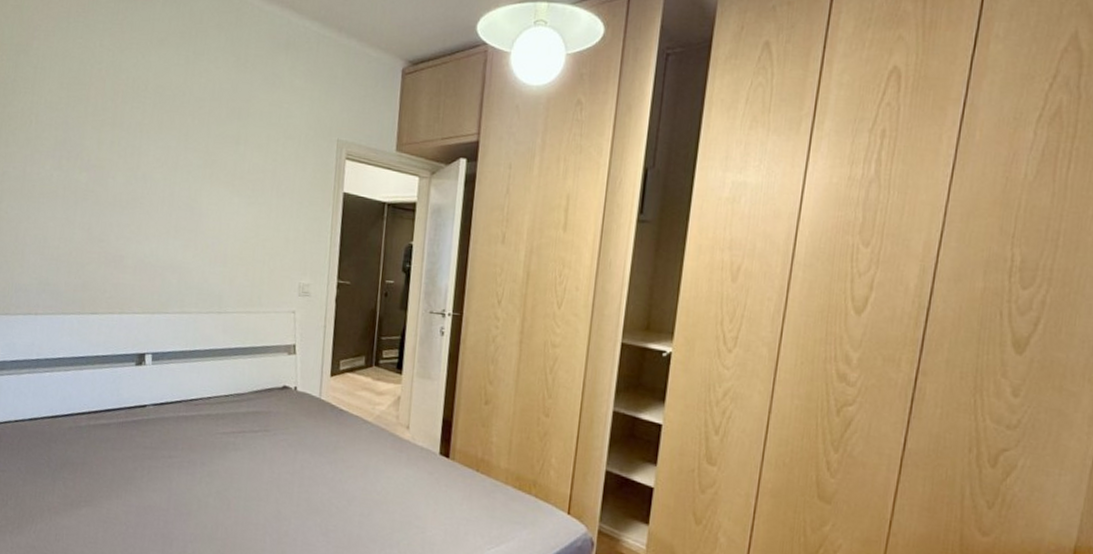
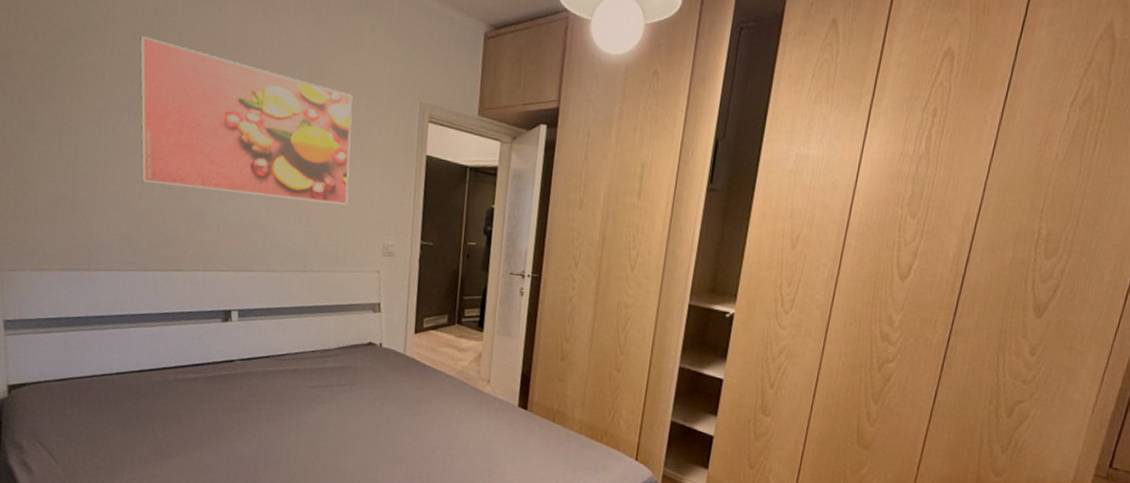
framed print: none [62,83,270,244] -> present [140,35,353,205]

